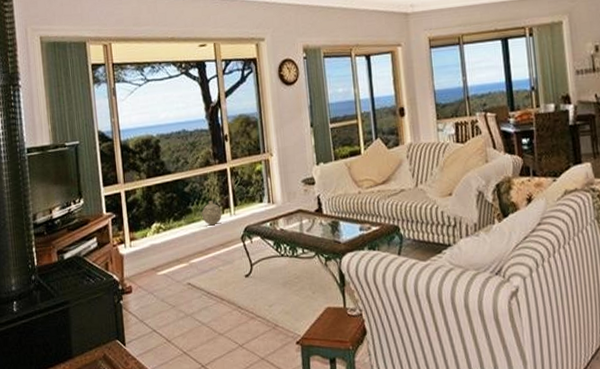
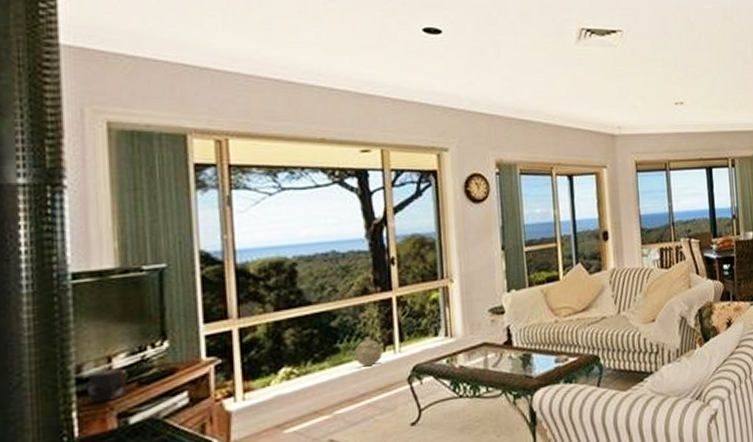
stereo: none [39,217,62,242] -> present [85,367,128,403]

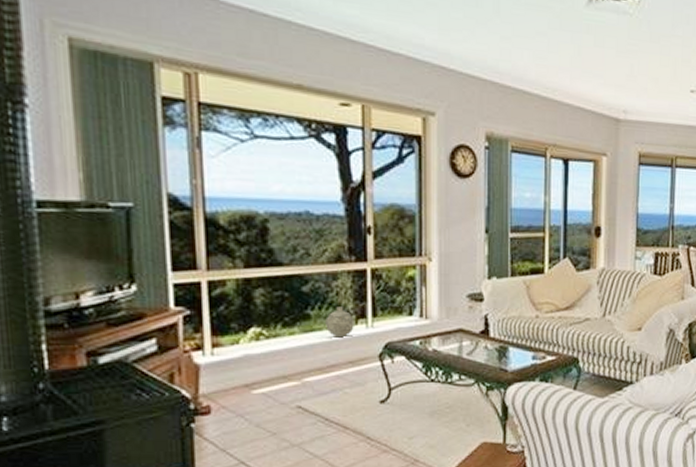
stereo: present [85,367,128,403] -> none [54,306,97,338]

